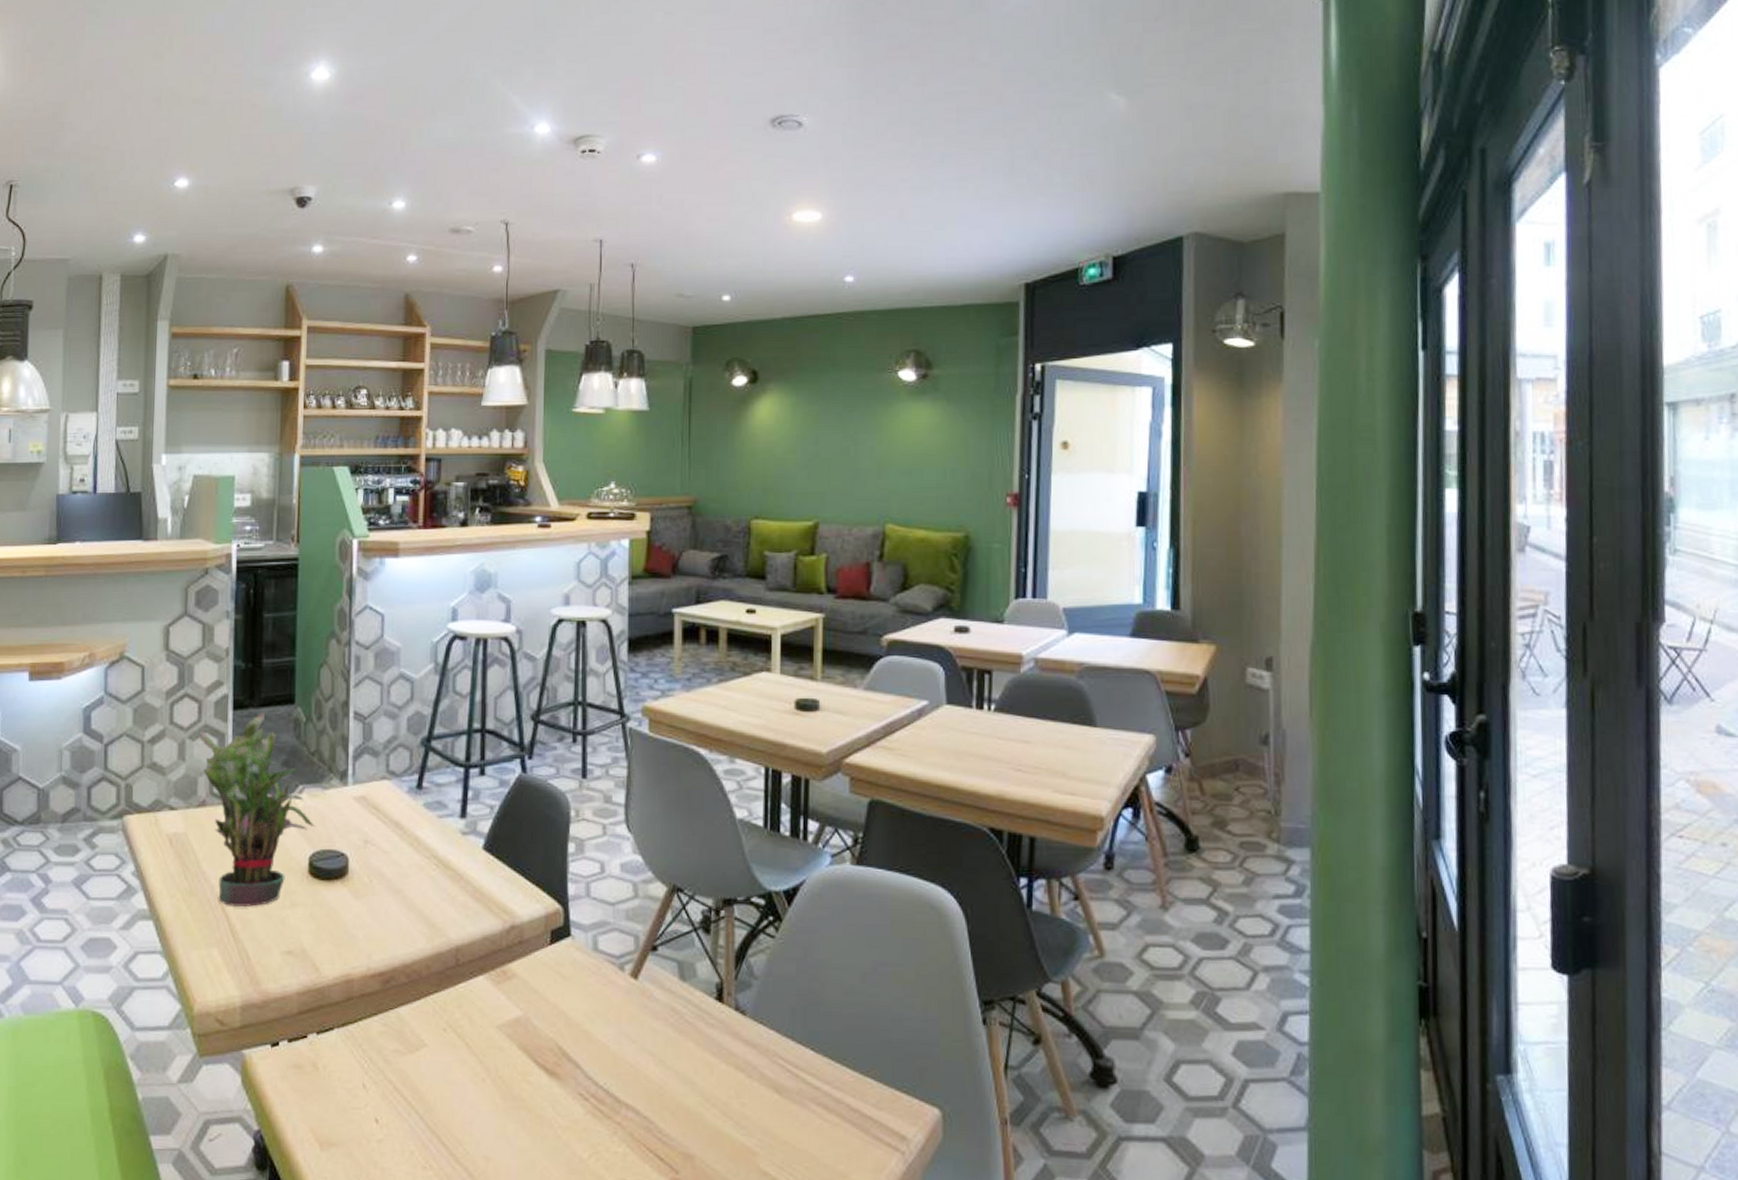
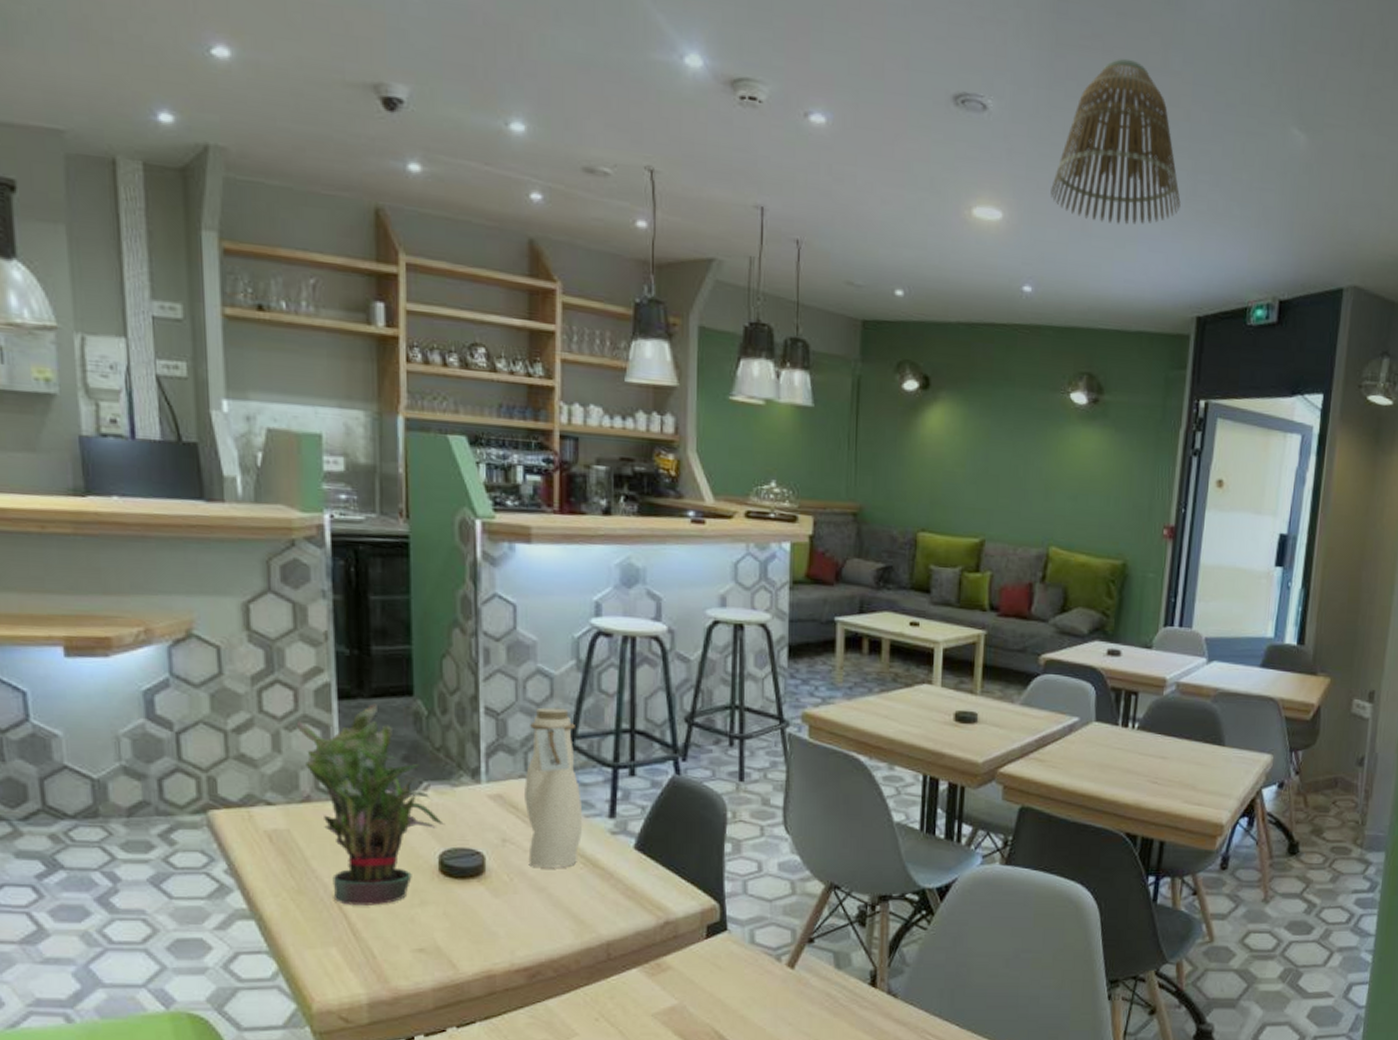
water bottle: none [385,710,437,869] -> present [524,707,583,868]
lamp shade: none [867,60,999,209] -> present [1050,58,1181,225]

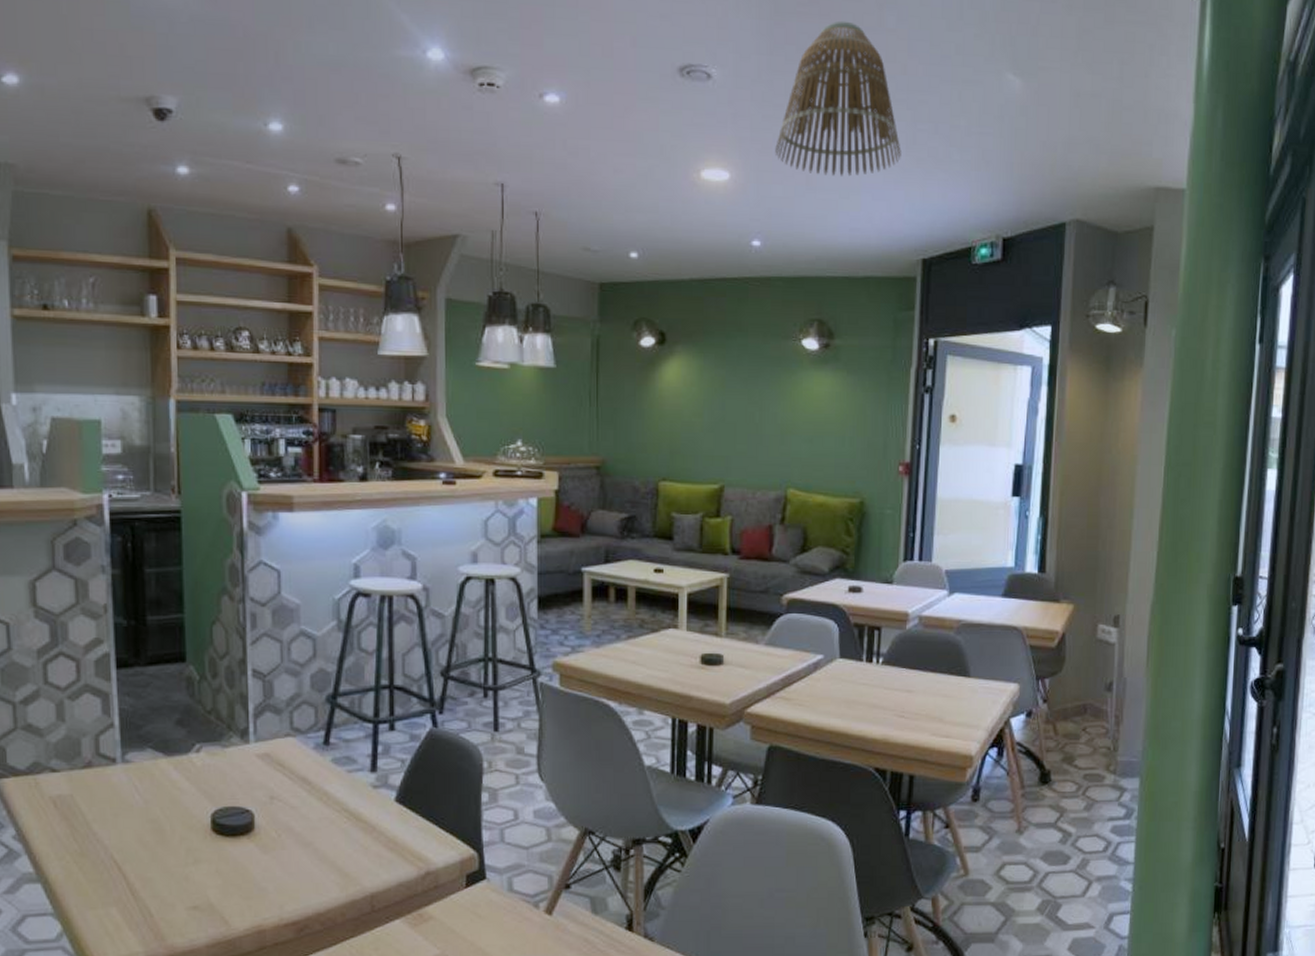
potted plant: present [297,703,445,905] -> none [80,671,217,866]
water bottle: present [524,707,583,868] -> none [290,667,346,823]

